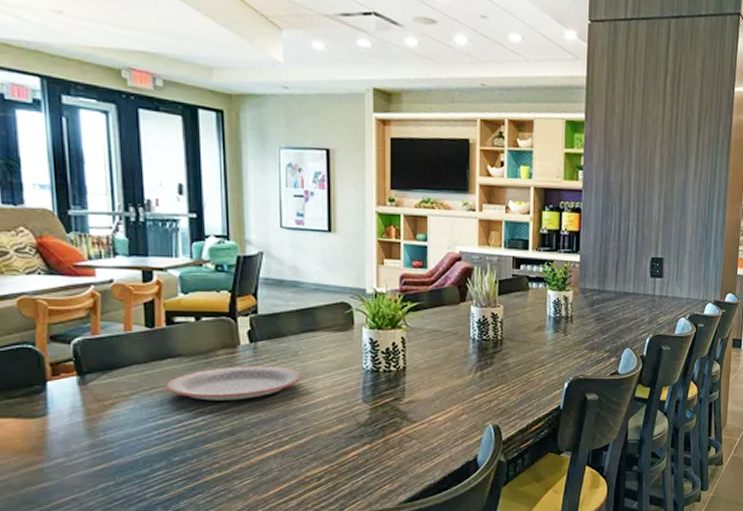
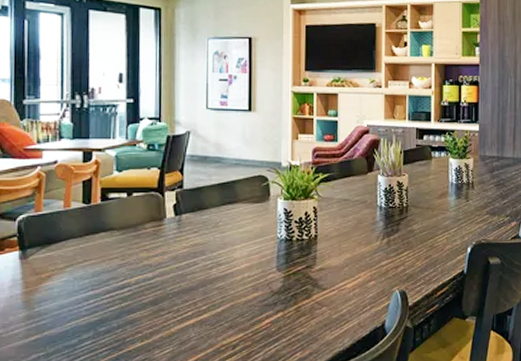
plate: present [165,366,302,401] -> none [96,237,221,272]

